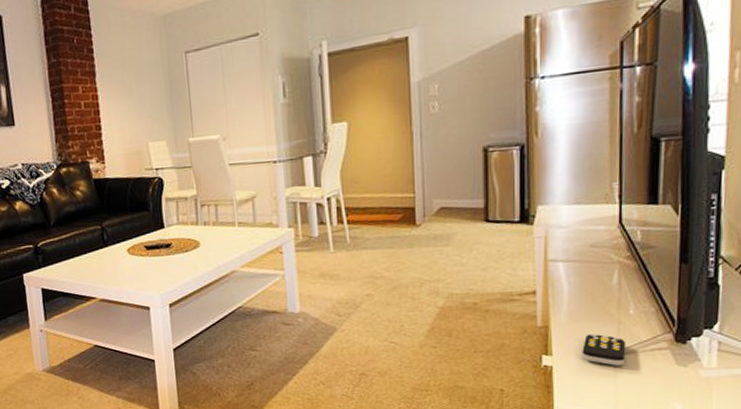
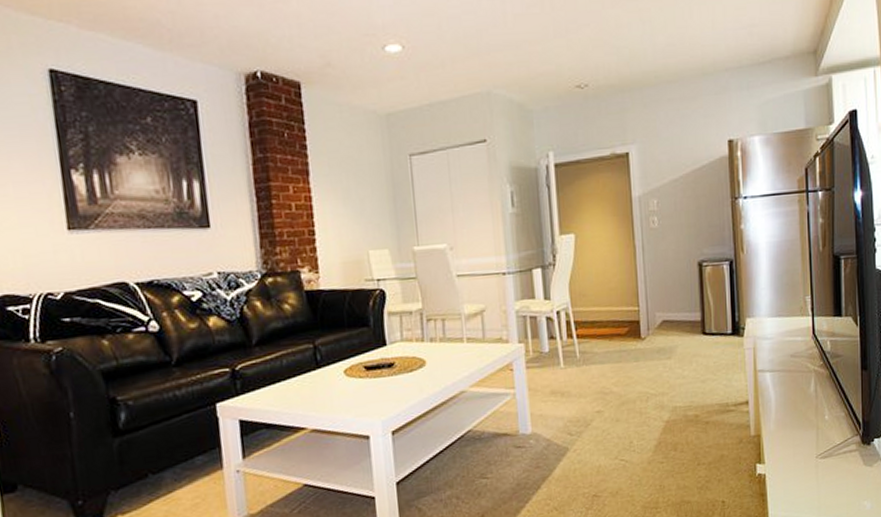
remote control: present [582,333,627,366] -> none [789,439,825,470]

